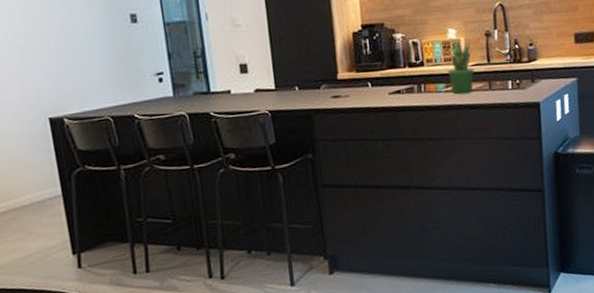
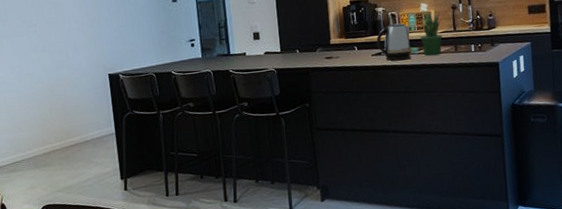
kettle: none [394,53,437,101] -> present [376,23,411,61]

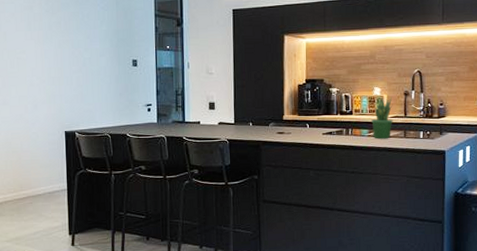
kettle: present [376,23,411,61] -> none [328,104,362,141]

